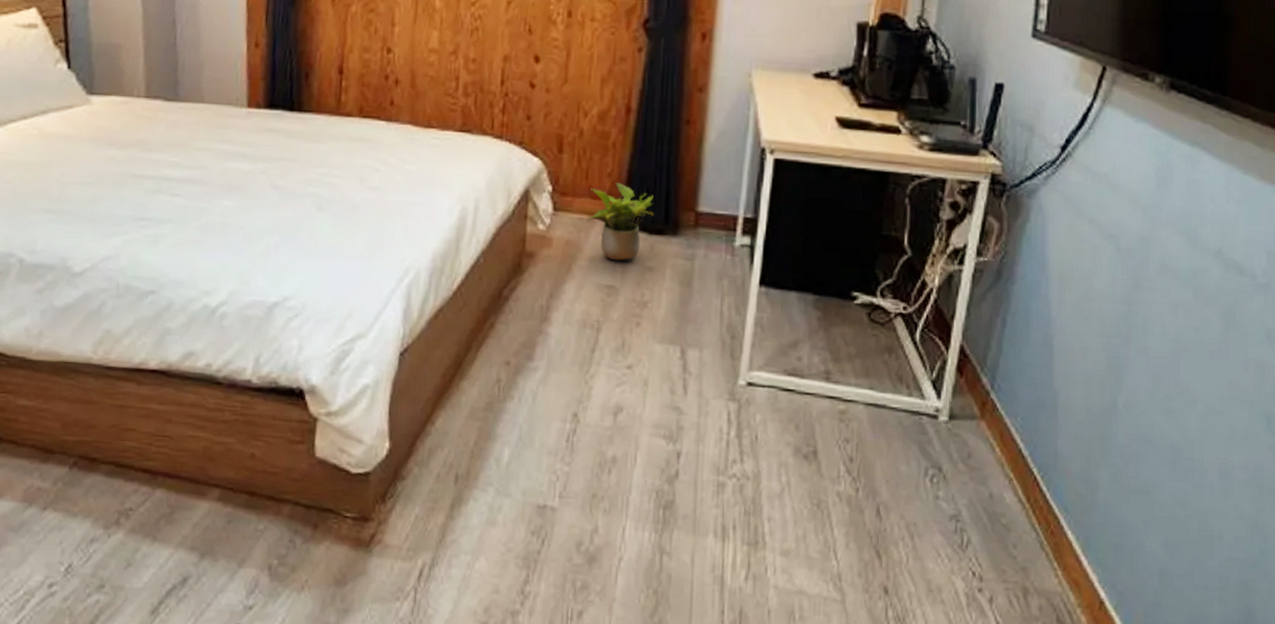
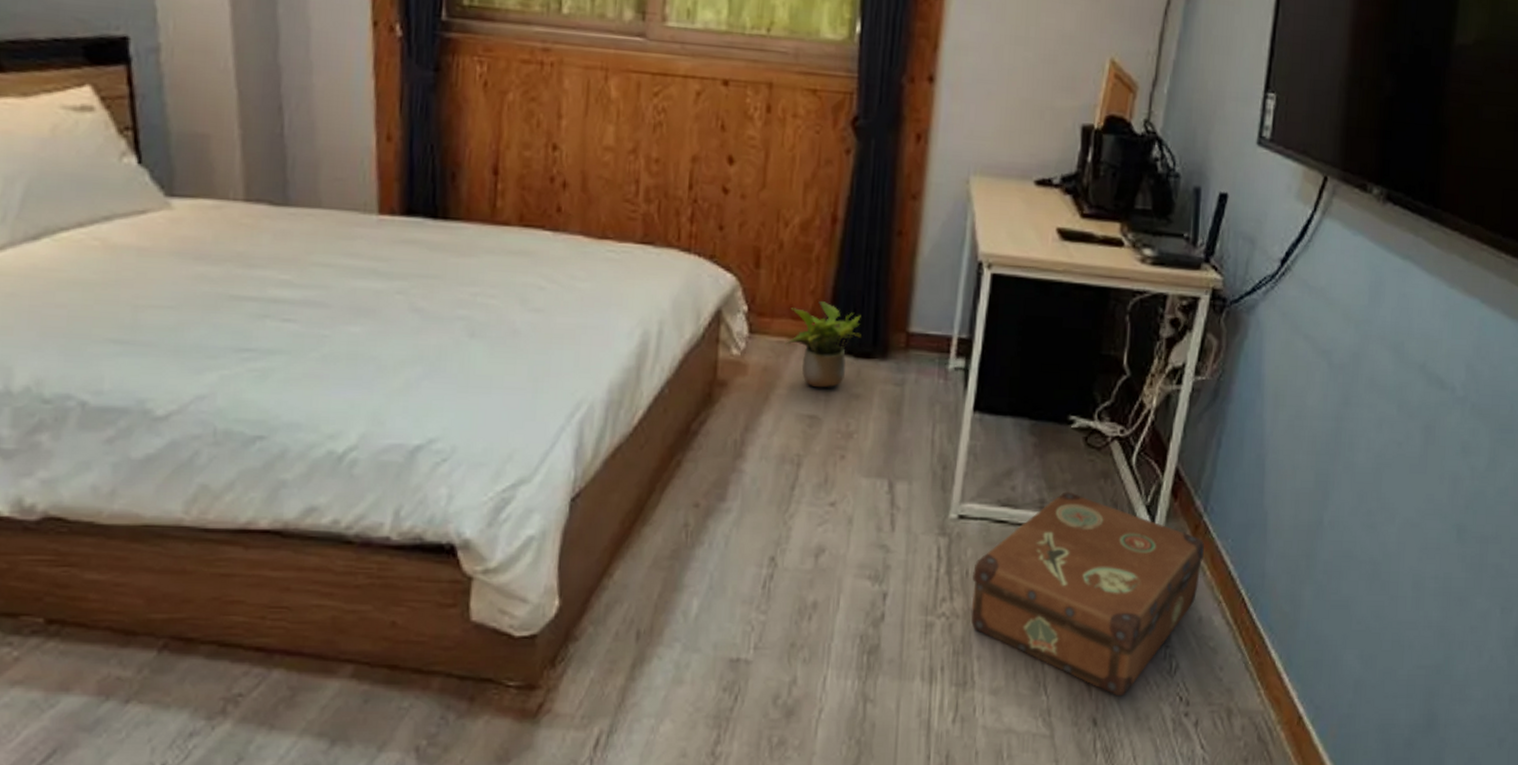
suitcase: none [760,364,992,567] -> present [970,491,1204,697]

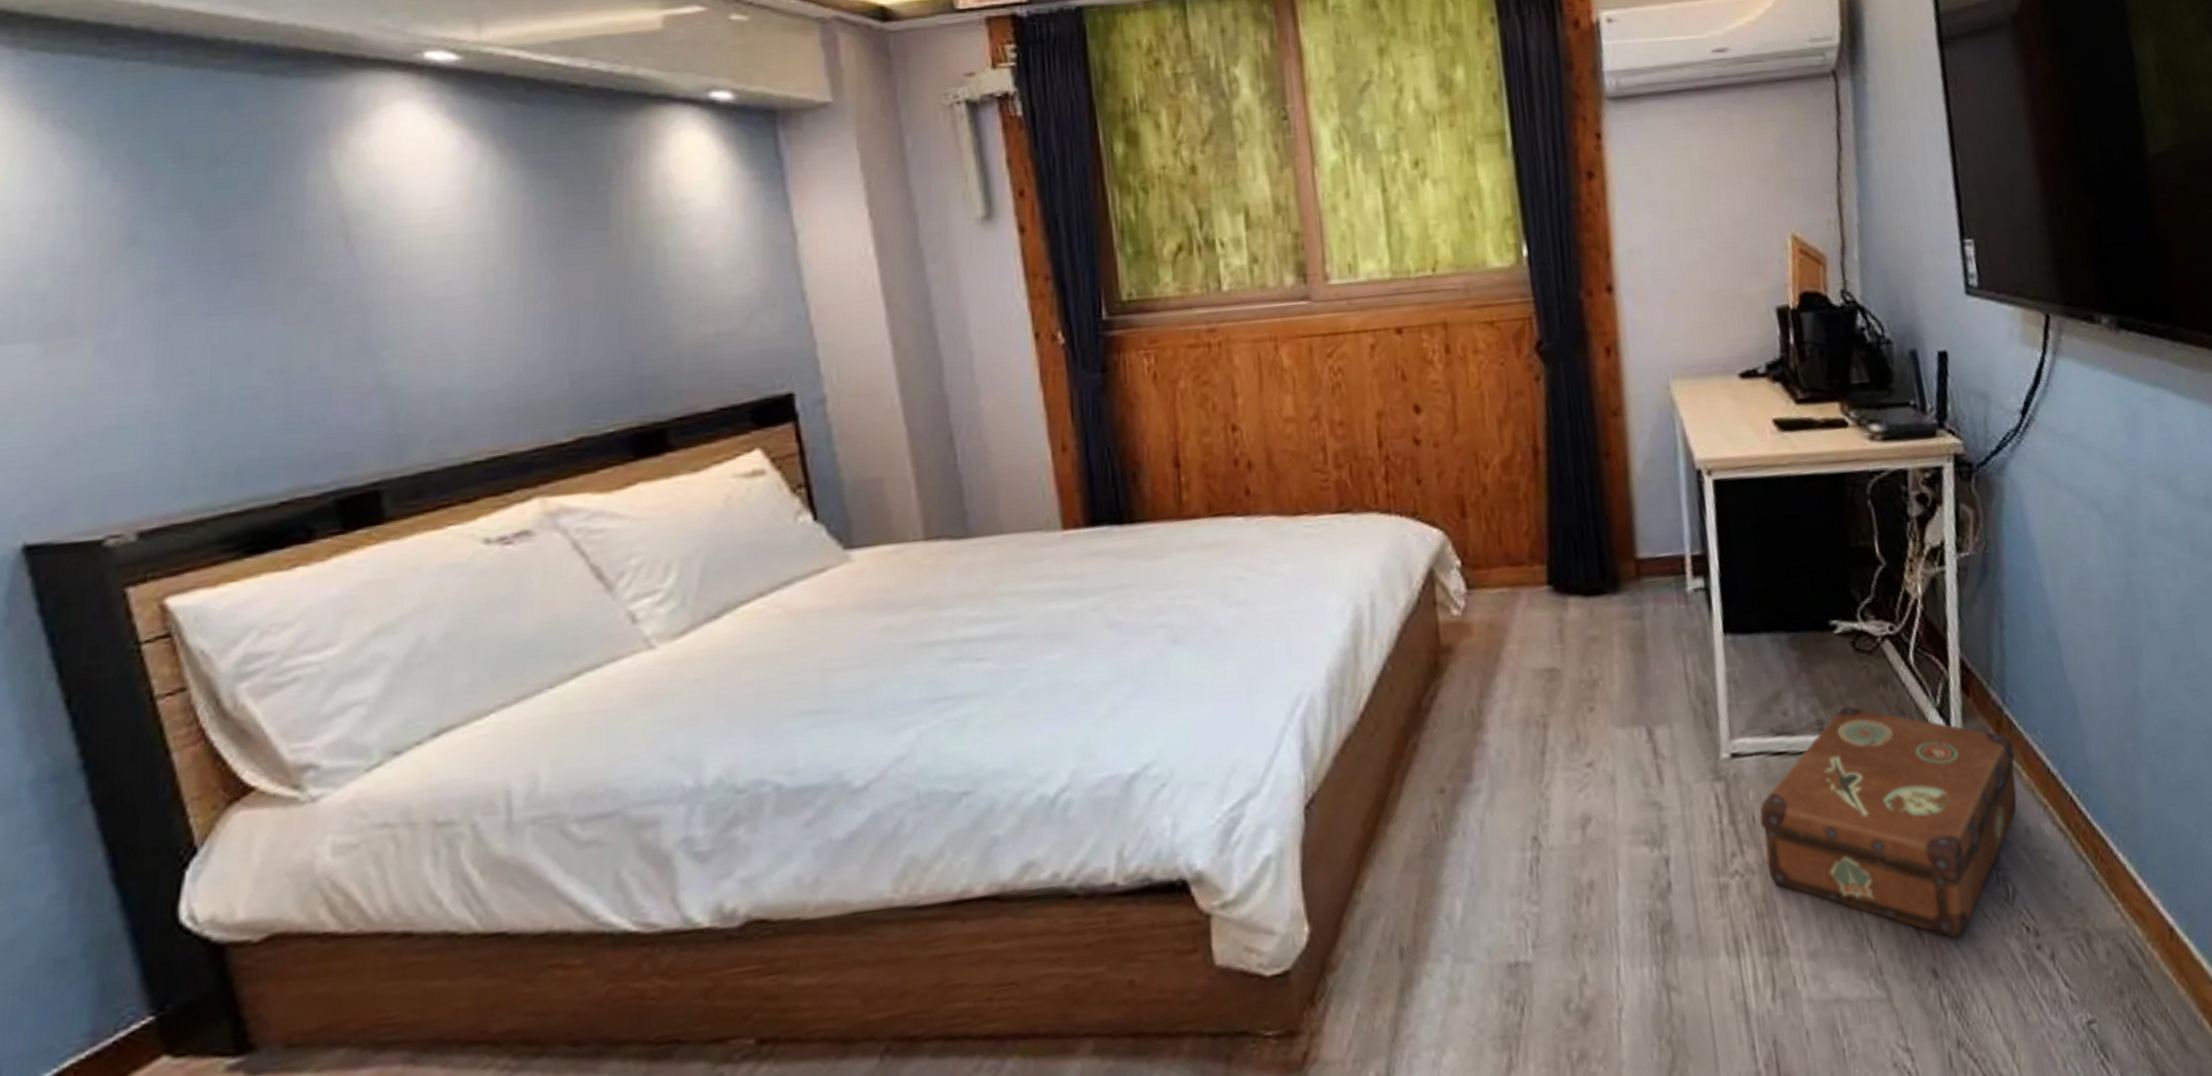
potted plant: present [784,301,861,388] -> none [1506,541,1587,637]

